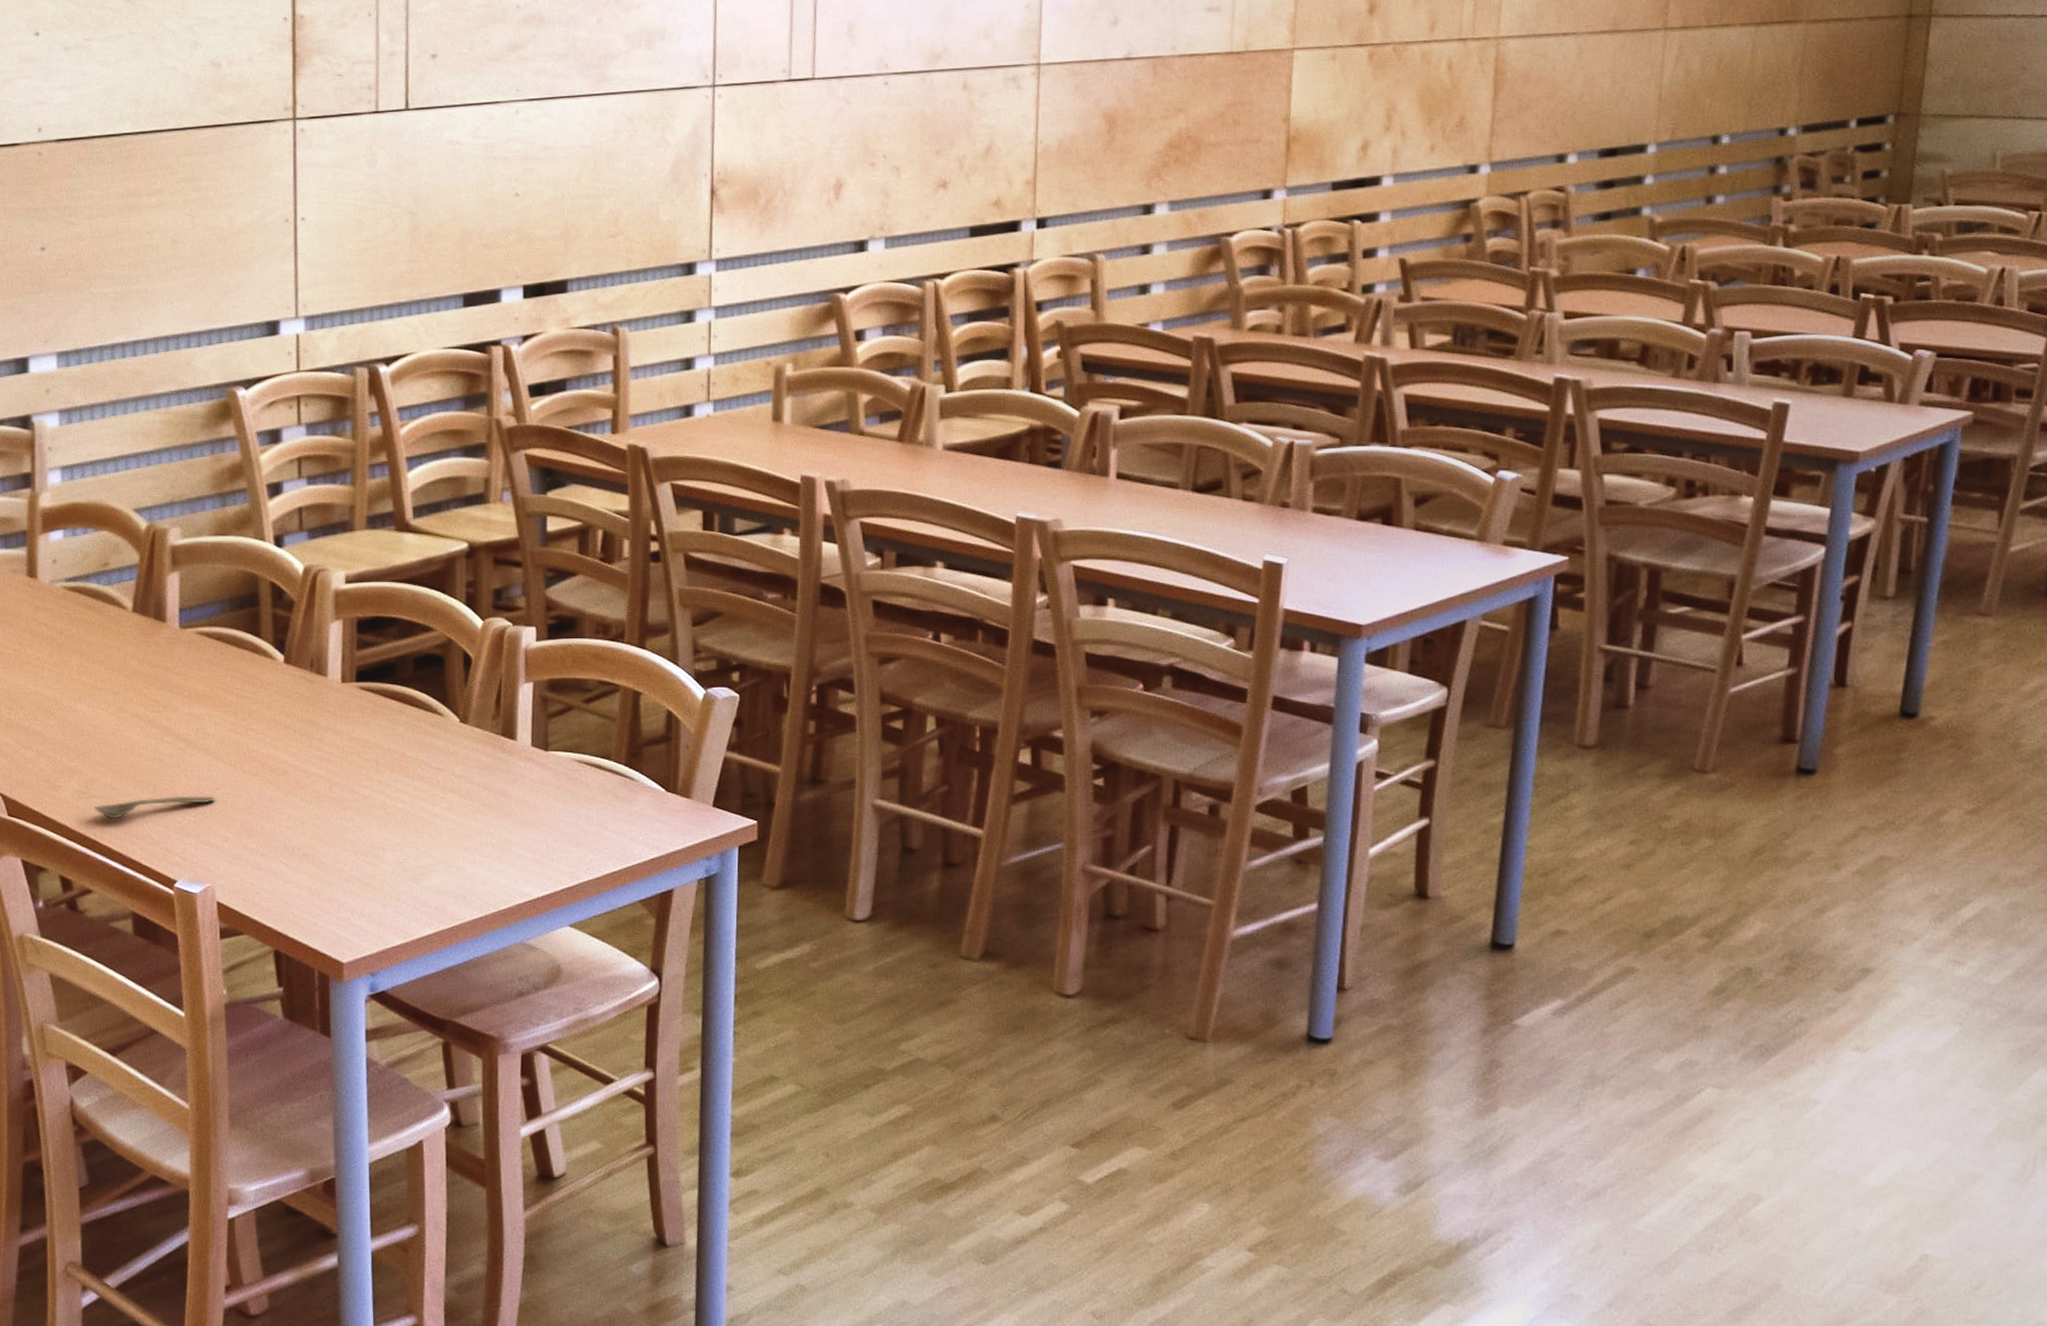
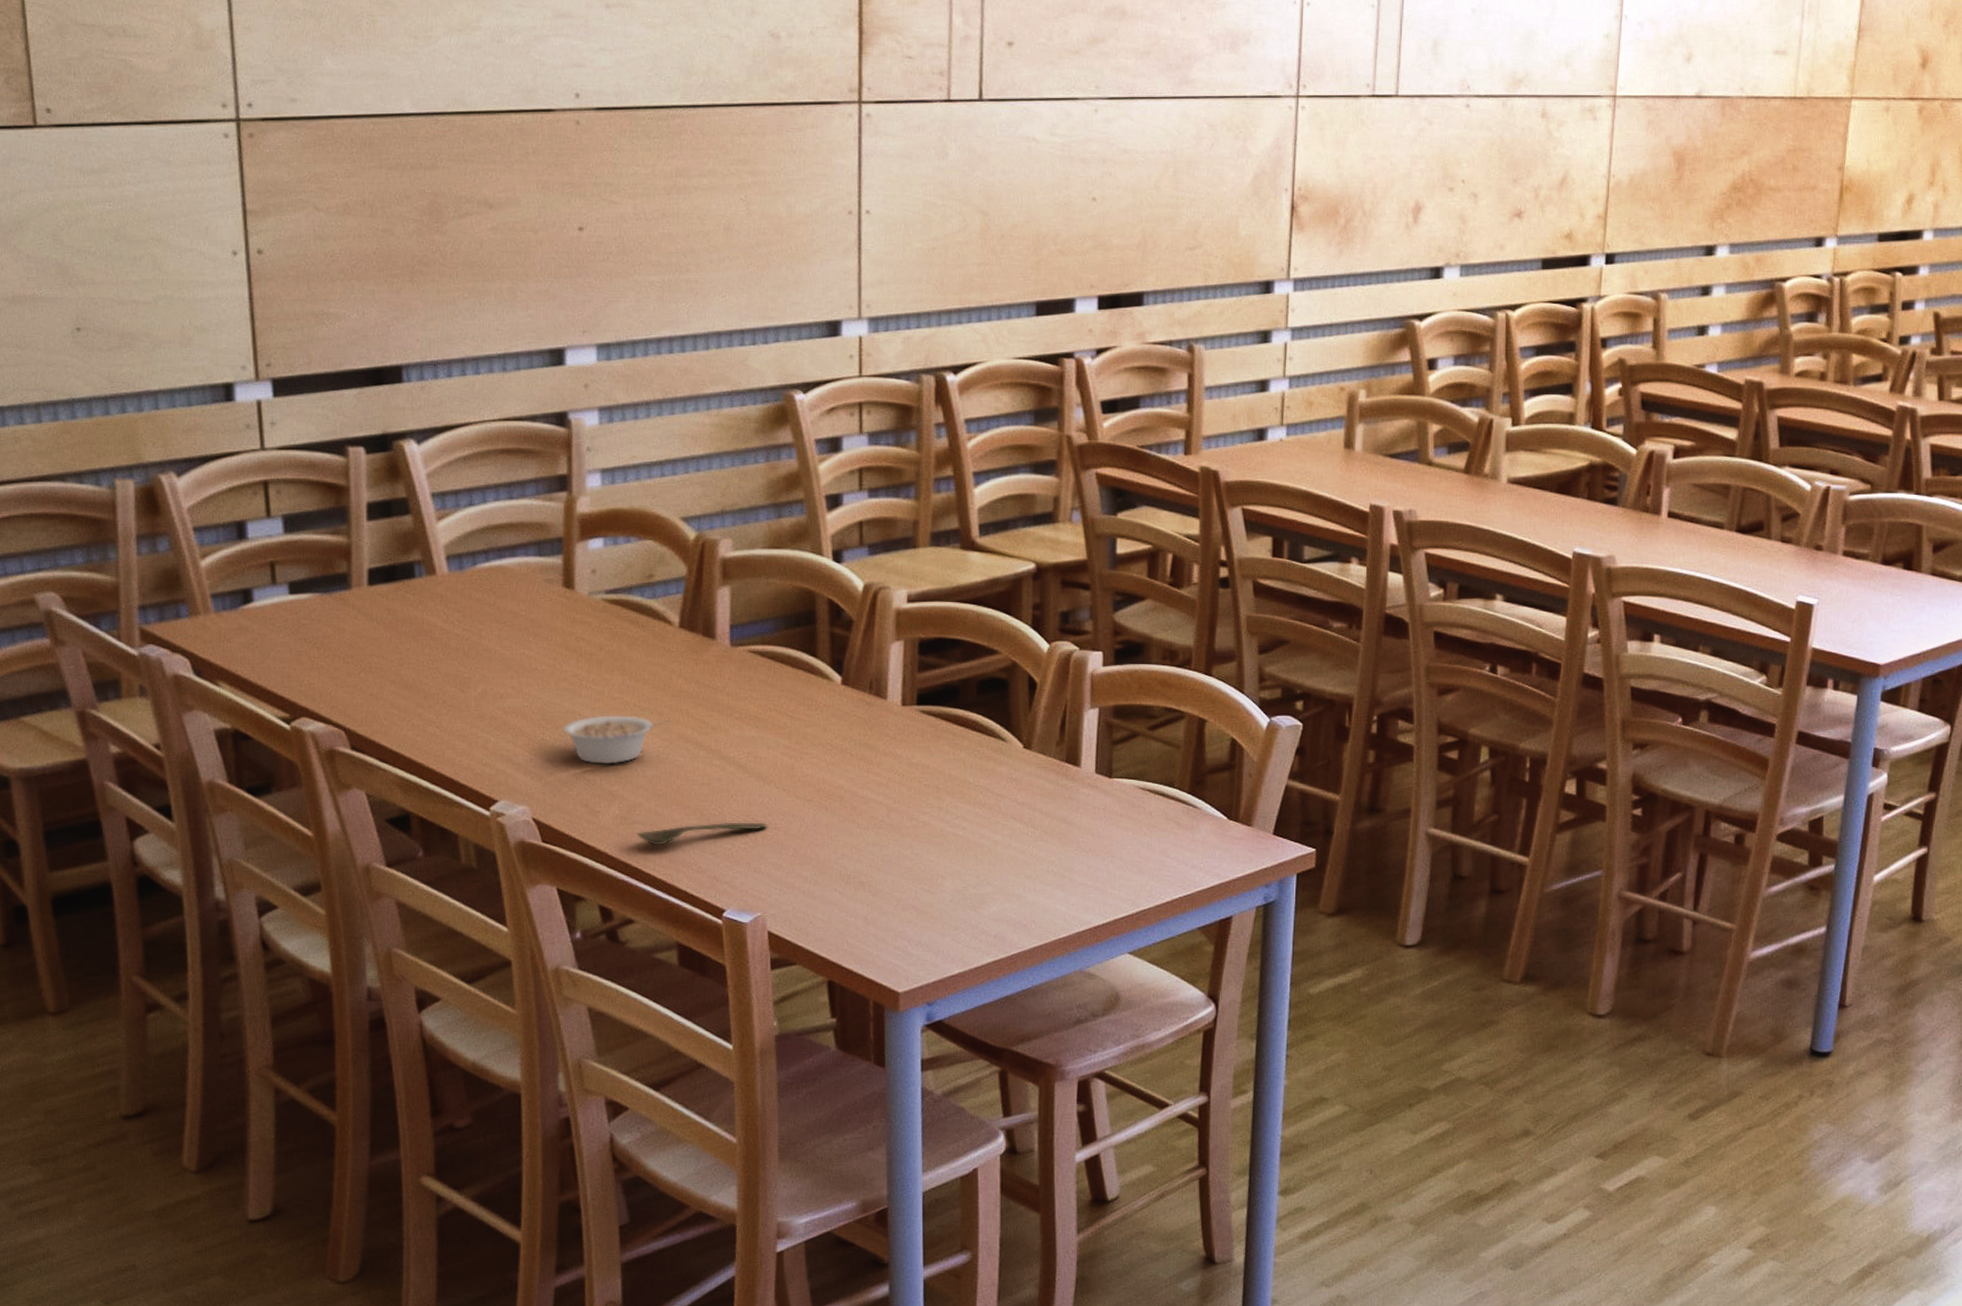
legume: none [27,695,125,742] -> present [563,715,671,764]

